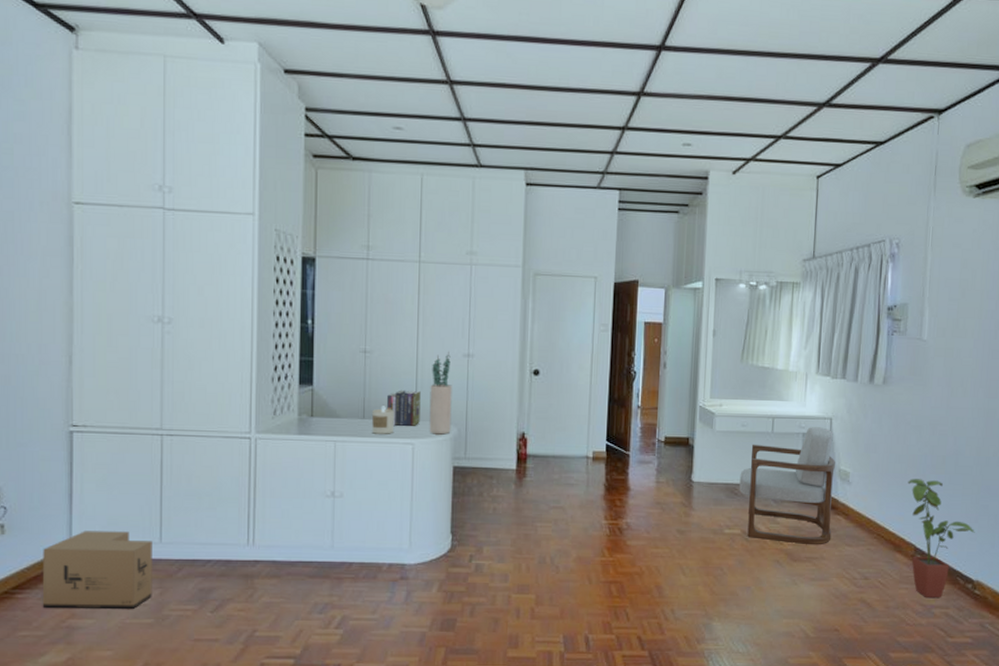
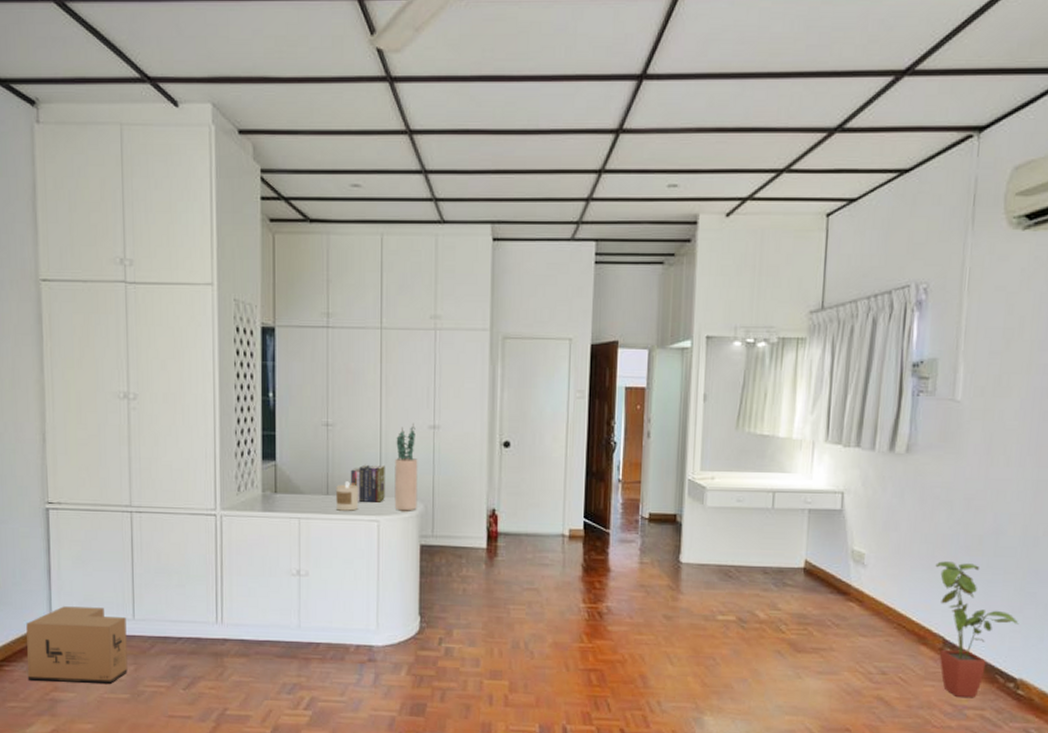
armchair: present [739,427,835,544] -> none [734,502,847,634]

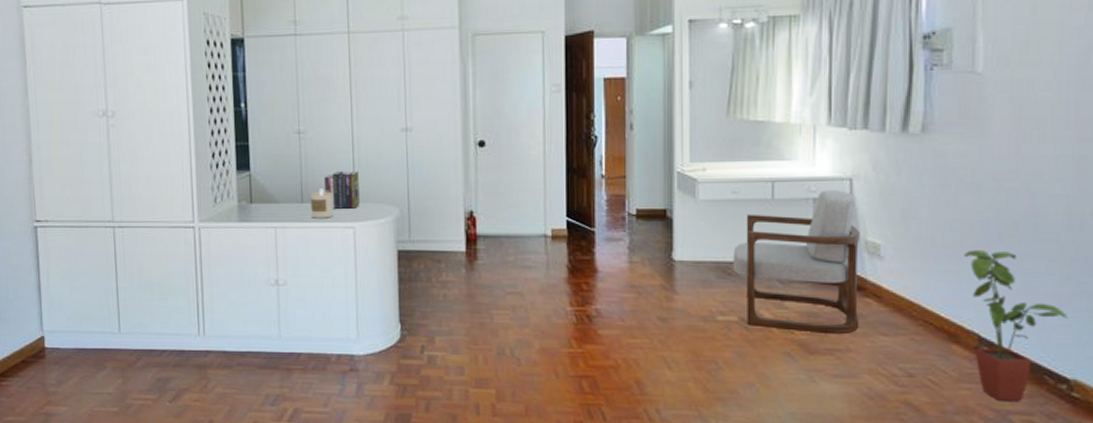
cardboard box: present [26,606,128,685] -> none [20,321,116,398]
vase: present [394,423,418,511] -> none [368,126,393,217]
armchair: none [734,502,847,634] -> present [733,190,860,333]

